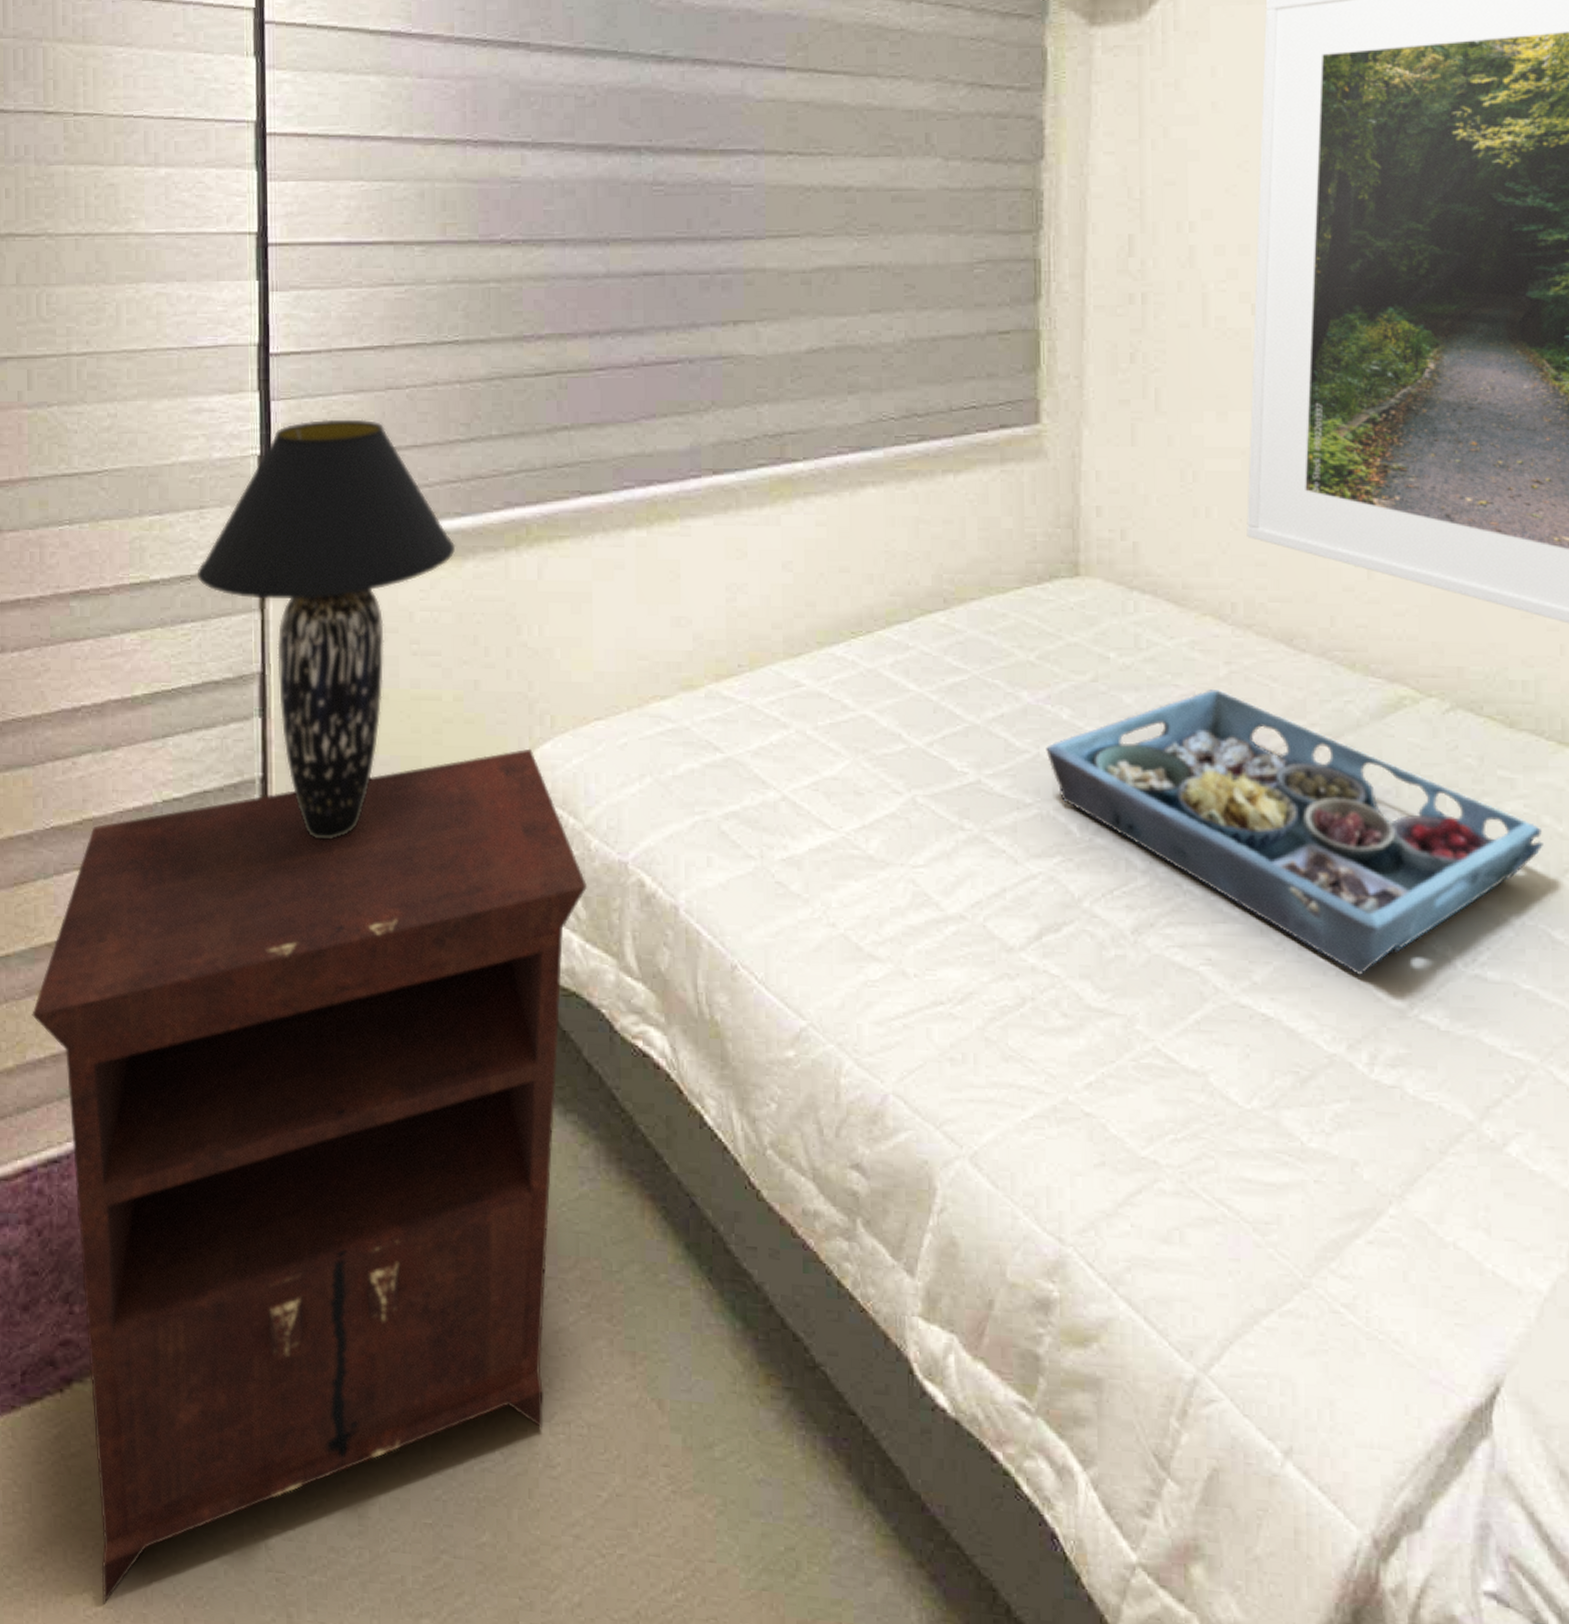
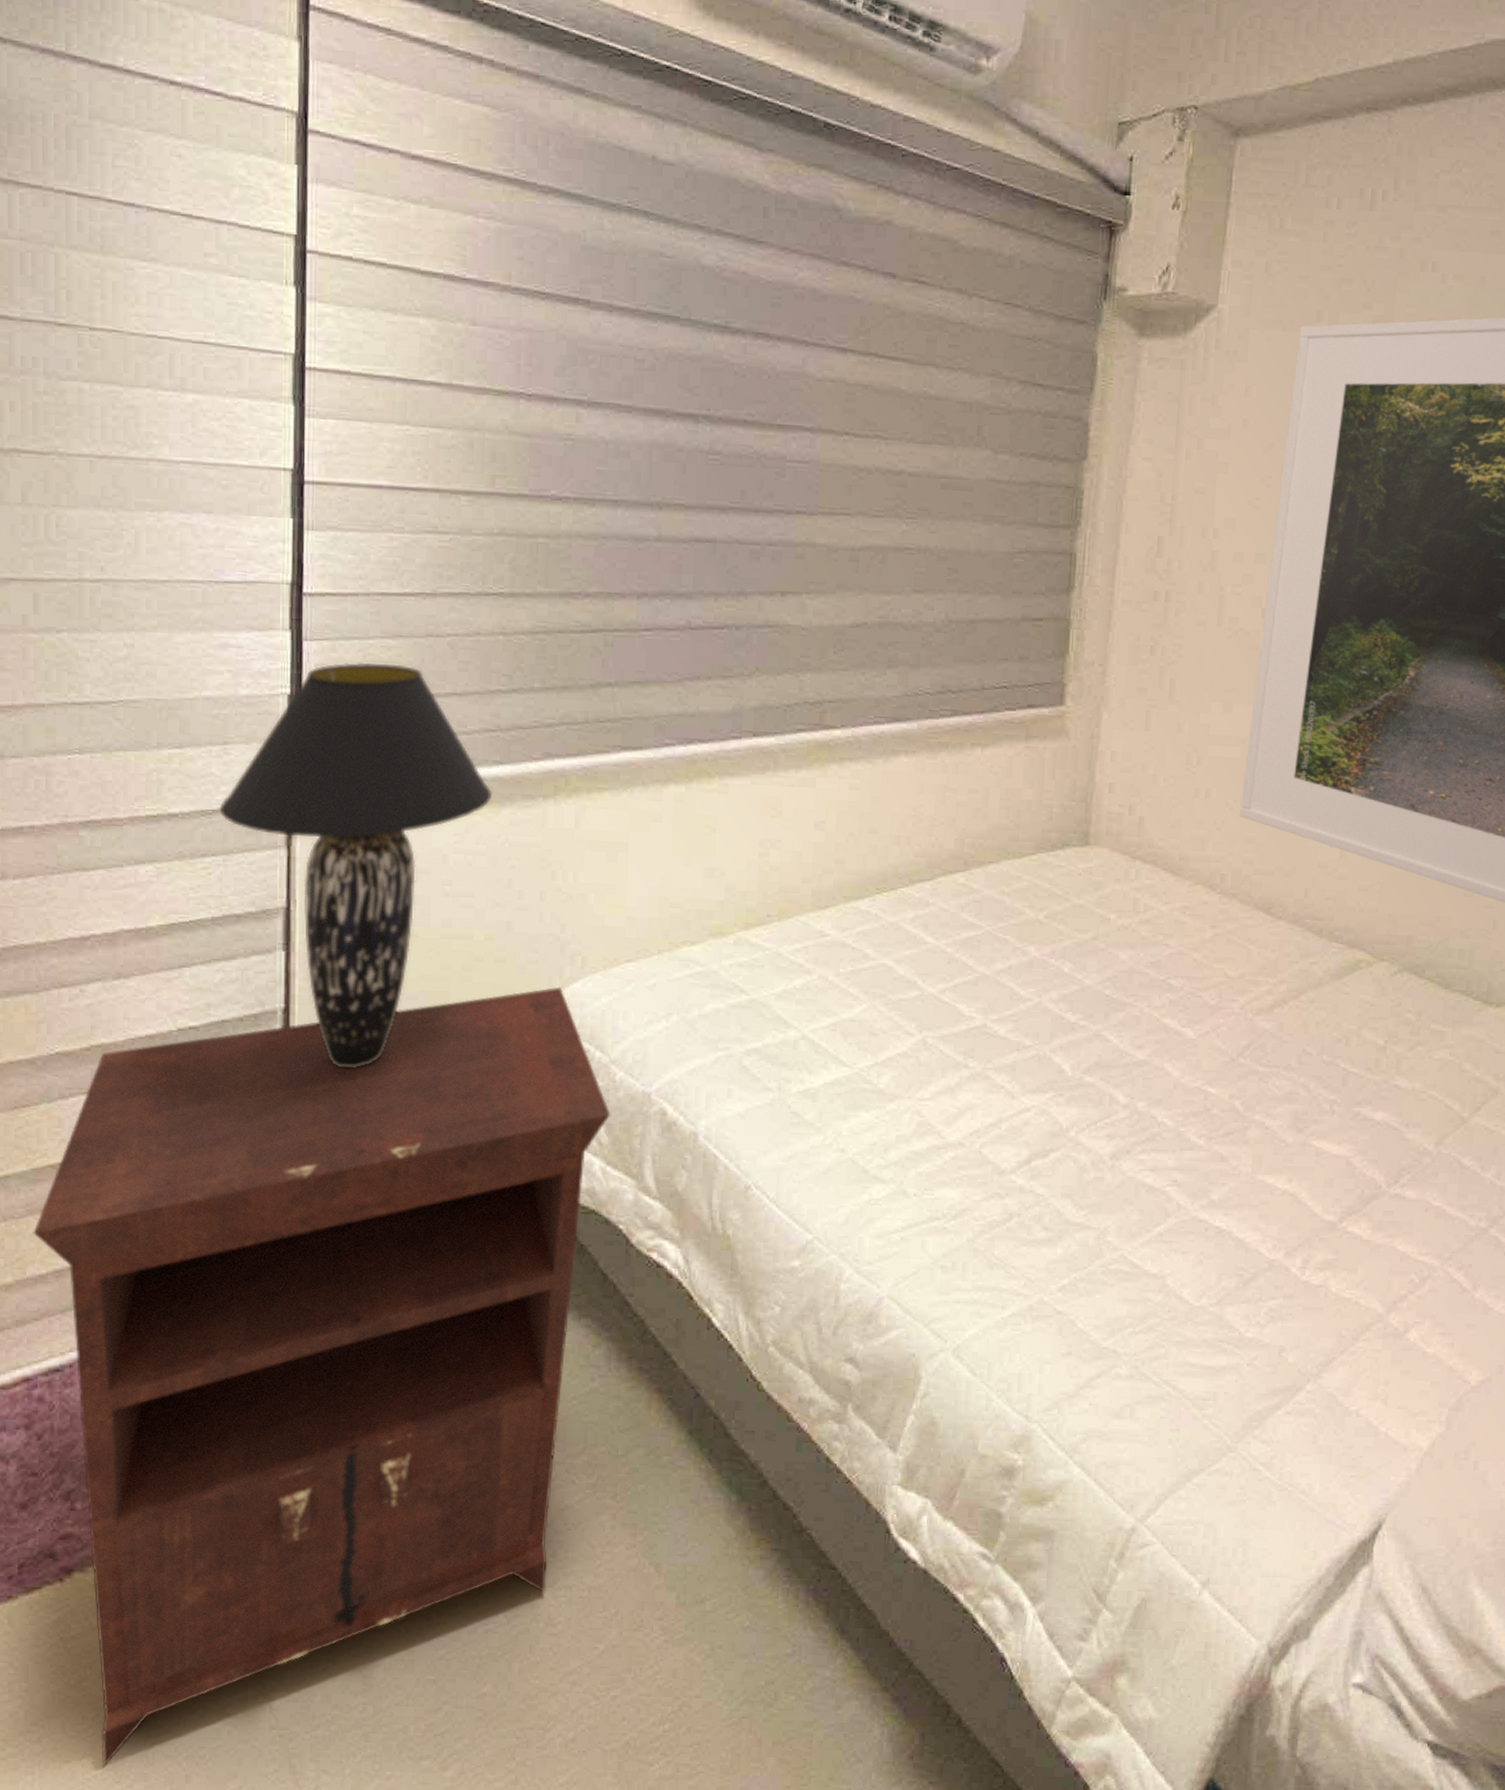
serving tray: present [1046,689,1543,976] -> none [1047,949,1462,1195]

